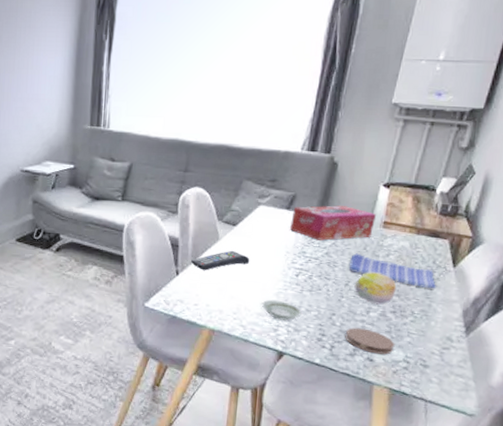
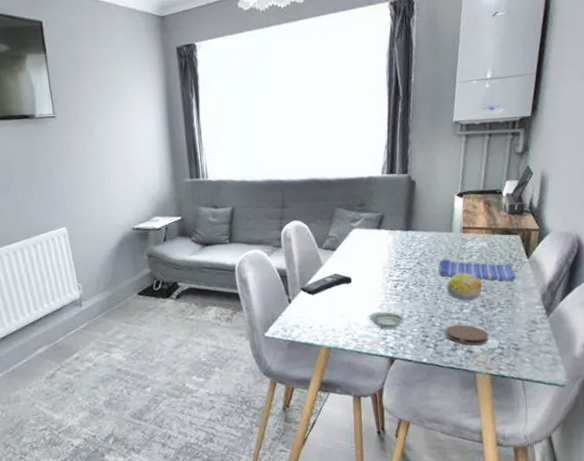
tissue box: present [290,205,377,241] -> none [382,218,456,252]

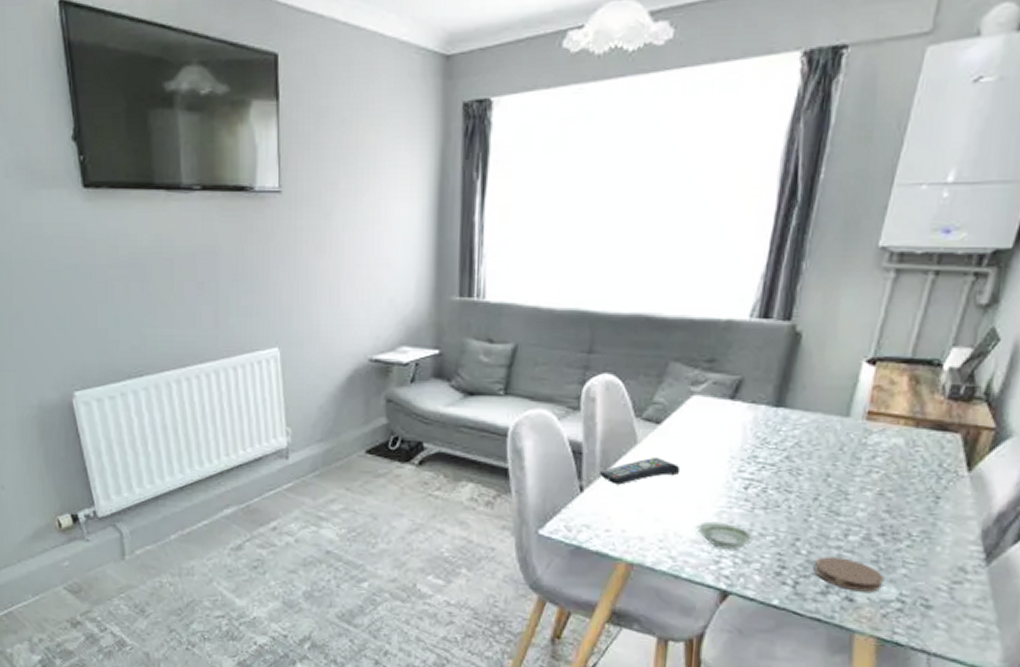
dish towel: present [439,259,515,281] -> none [819,456,943,502]
fruit: present [446,273,483,302] -> none [826,481,887,525]

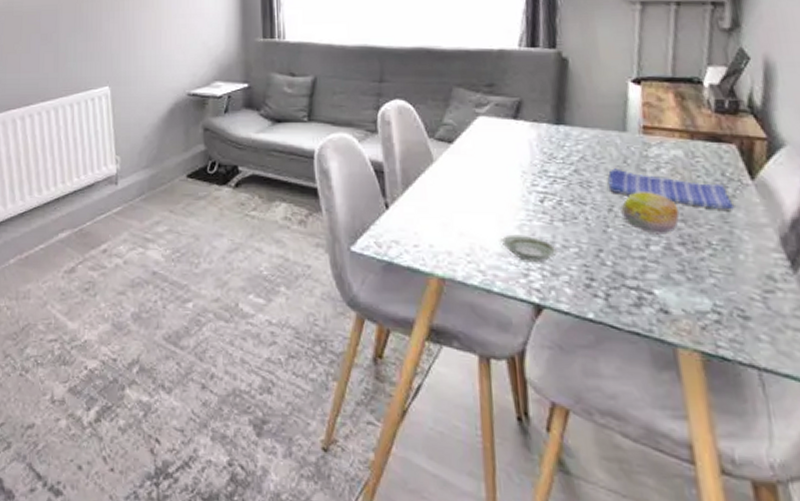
remote control: present [598,456,681,485] -> none [401,173,477,201]
coaster: present [813,556,885,592] -> none [622,267,695,304]
dish towel: none [819,456,943,502] -> present [608,168,734,210]
fruit: none [826,481,887,525] -> present [621,192,680,235]

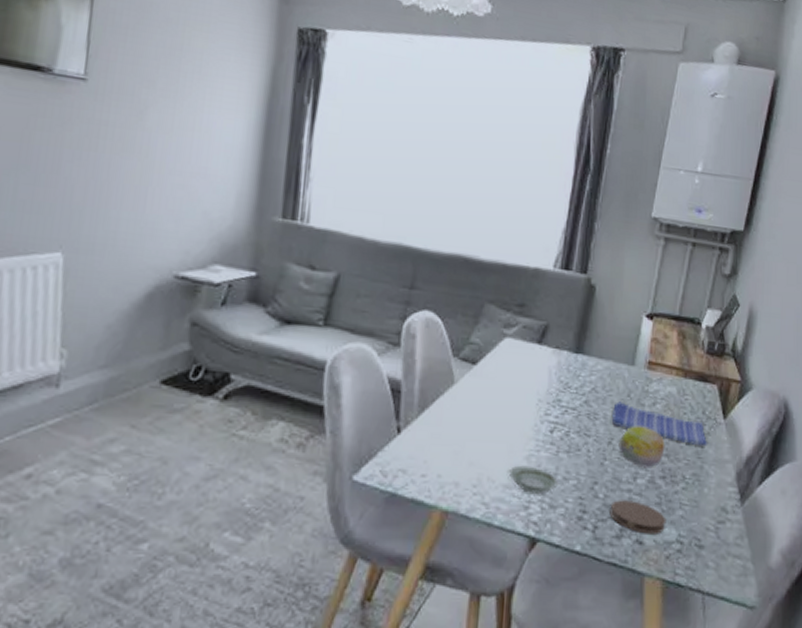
coaster: none [622,267,695,304] -> present [609,500,666,534]

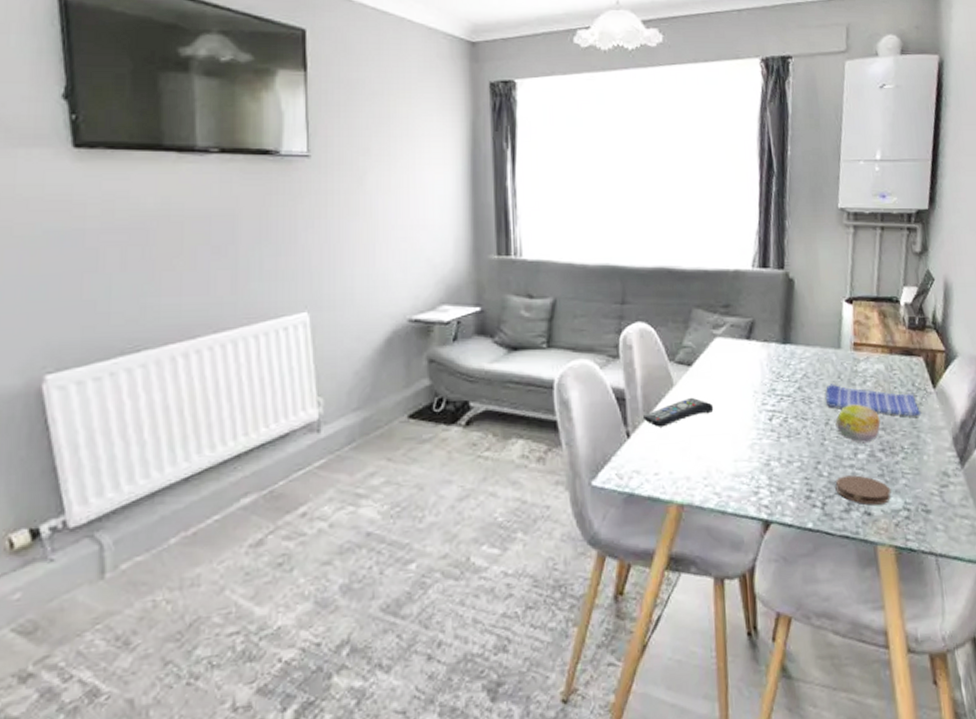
remote control: none [416,397,494,426] -> present [642,397,714,427]
saucer: present [509,465,558,495] -> none [736,453,783,480]

